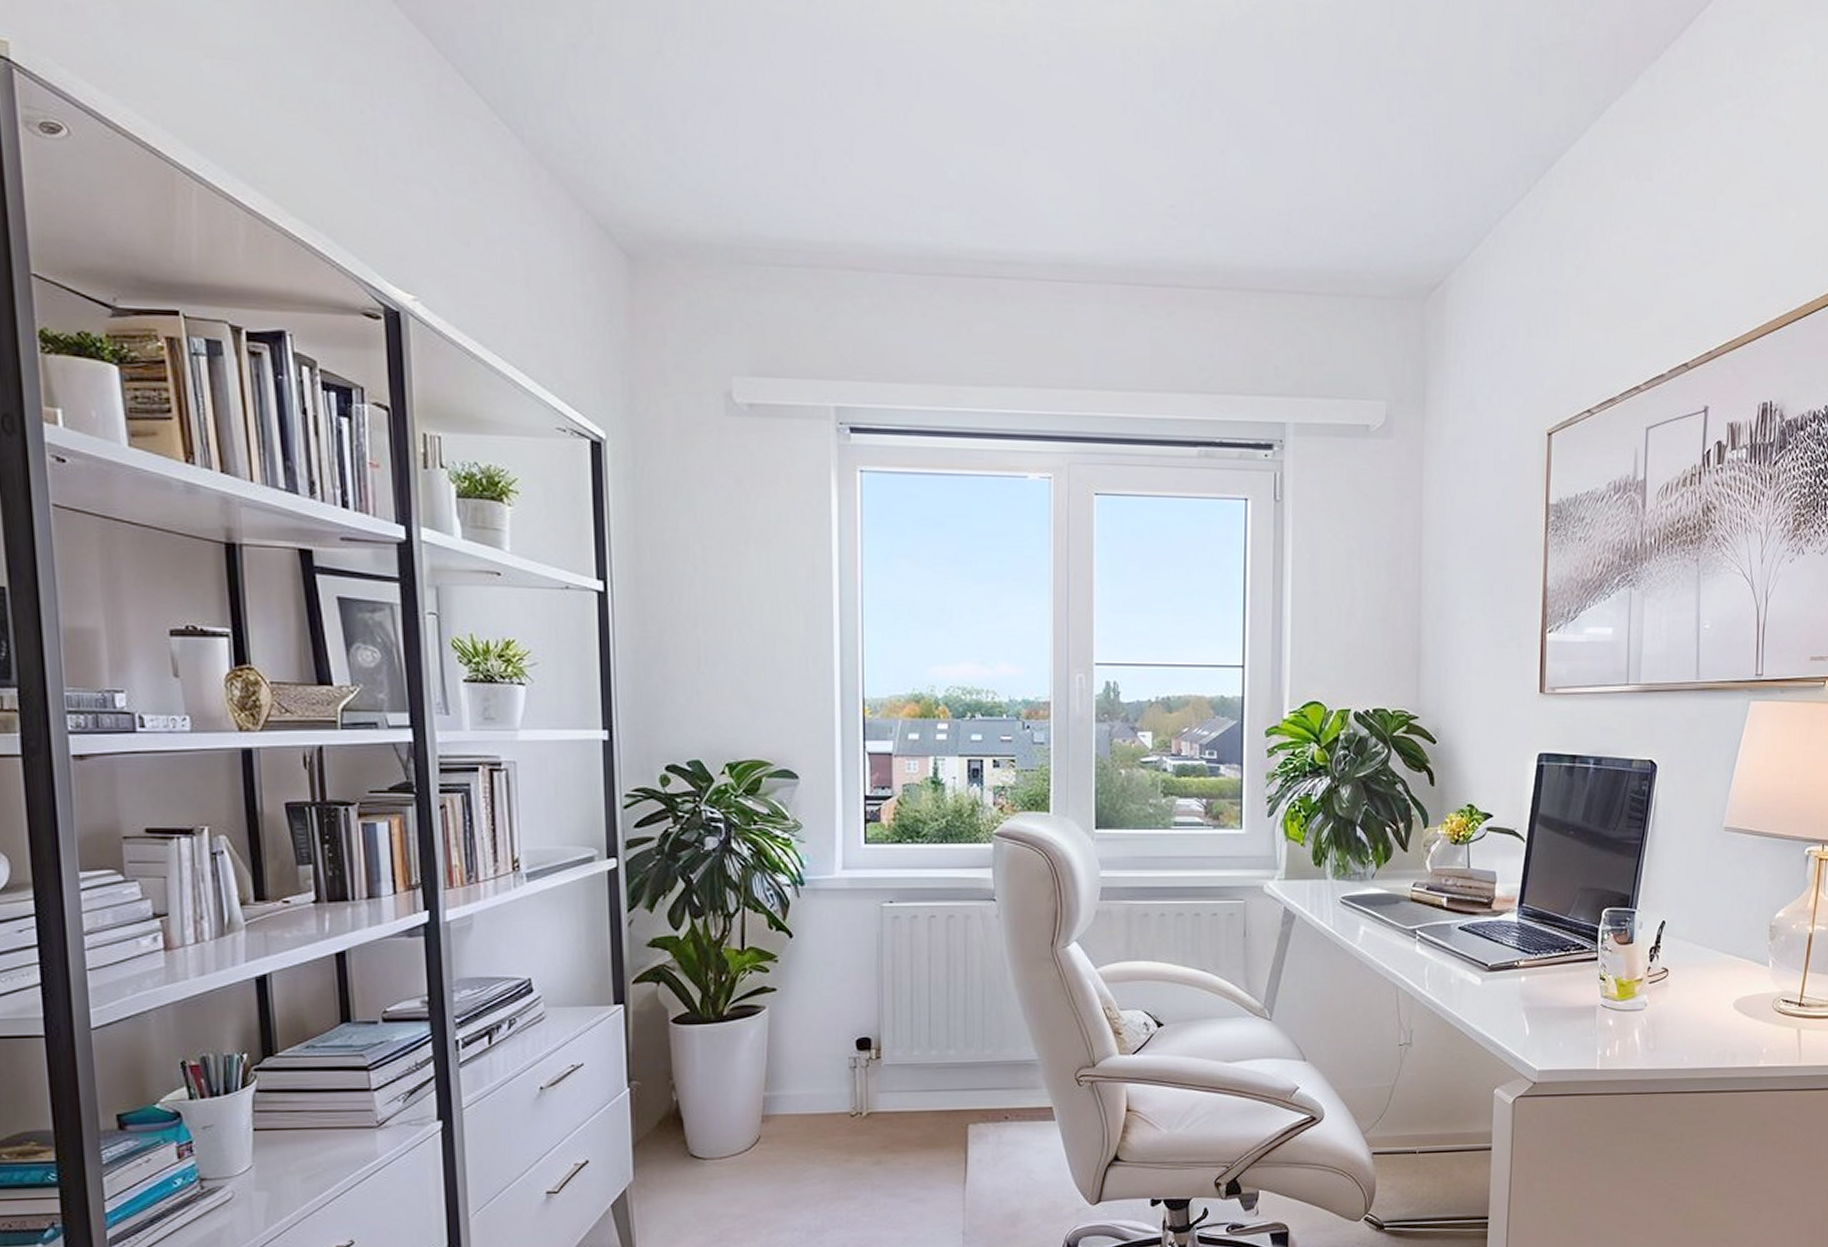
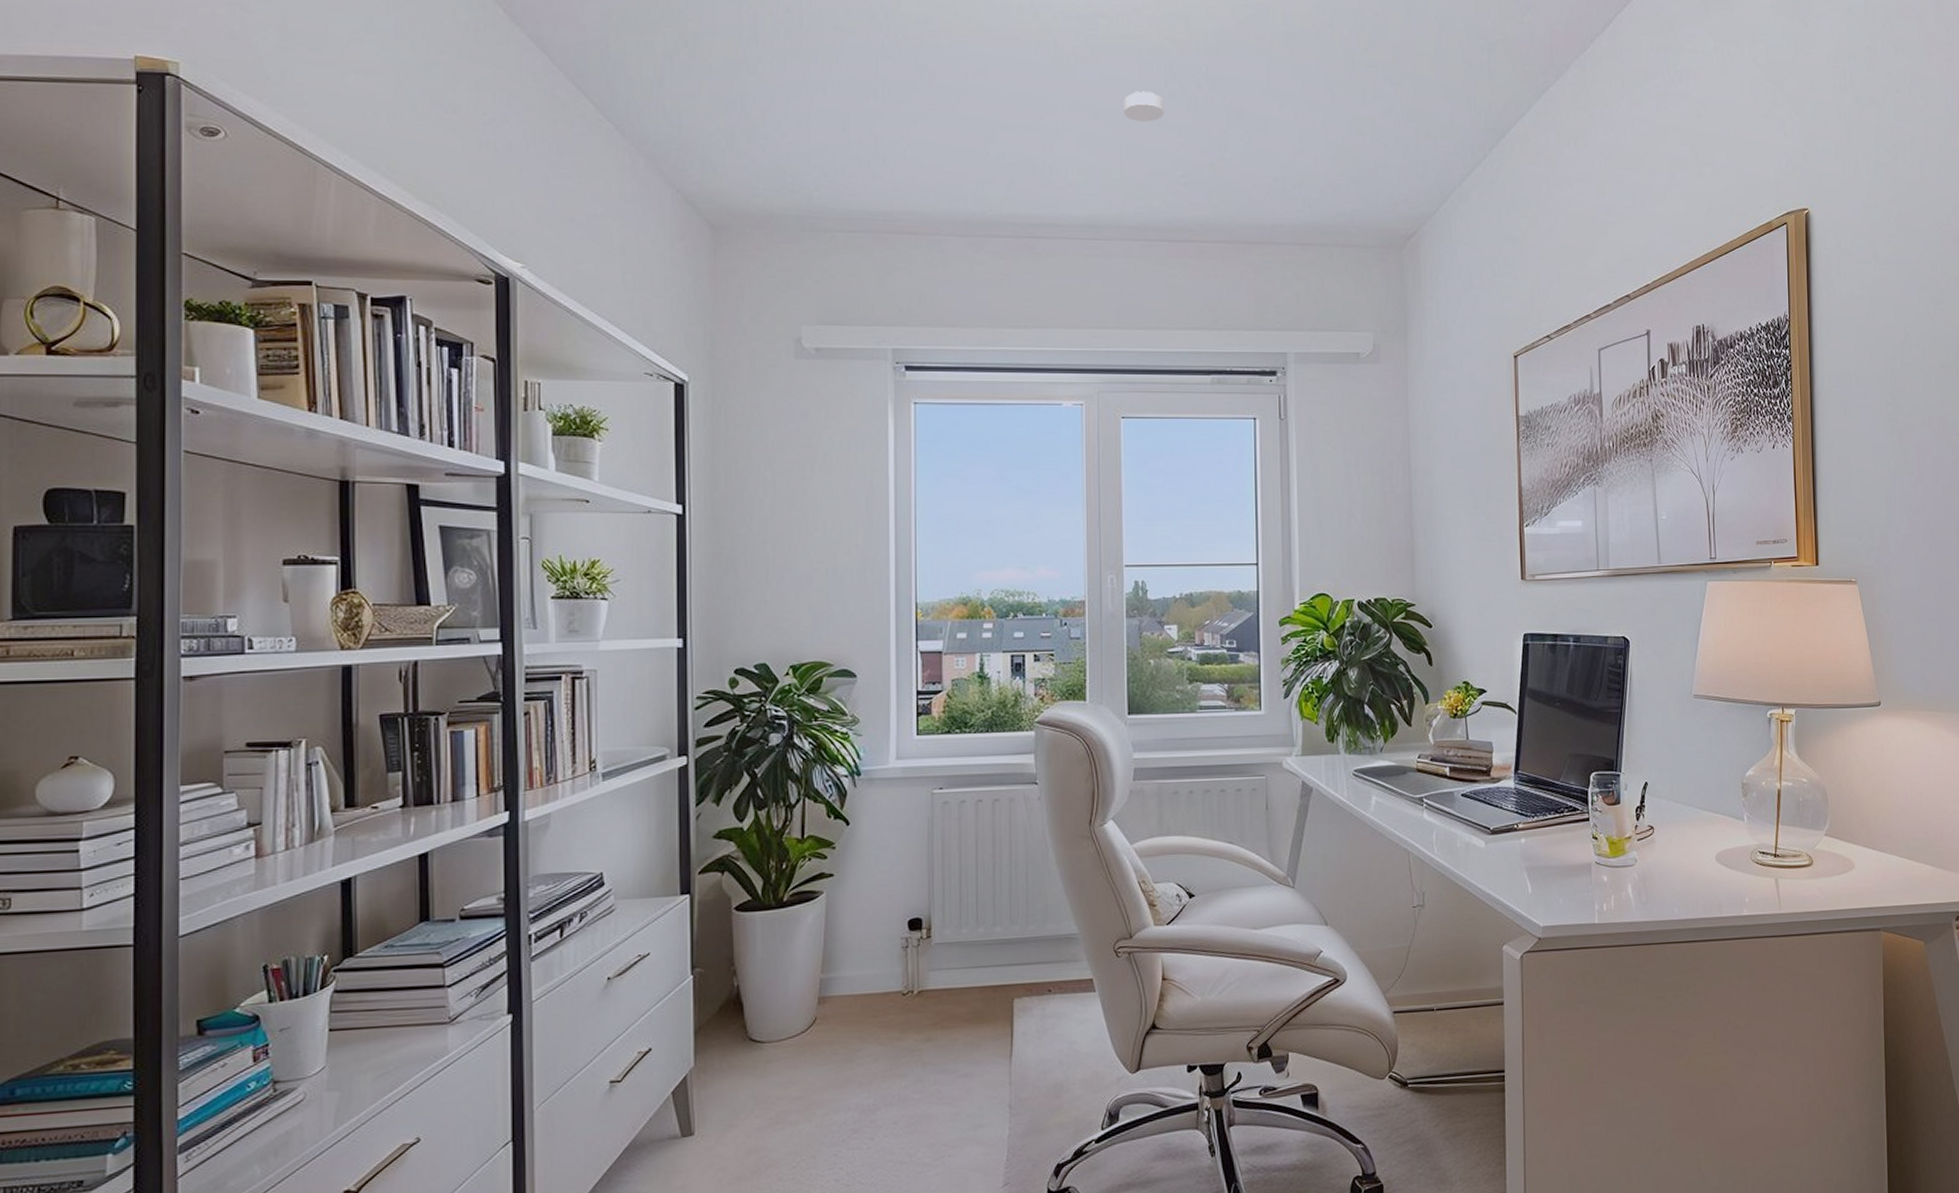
smoke detector: none [1105,98,1153,138] -> present [1124,90,1165,122]

